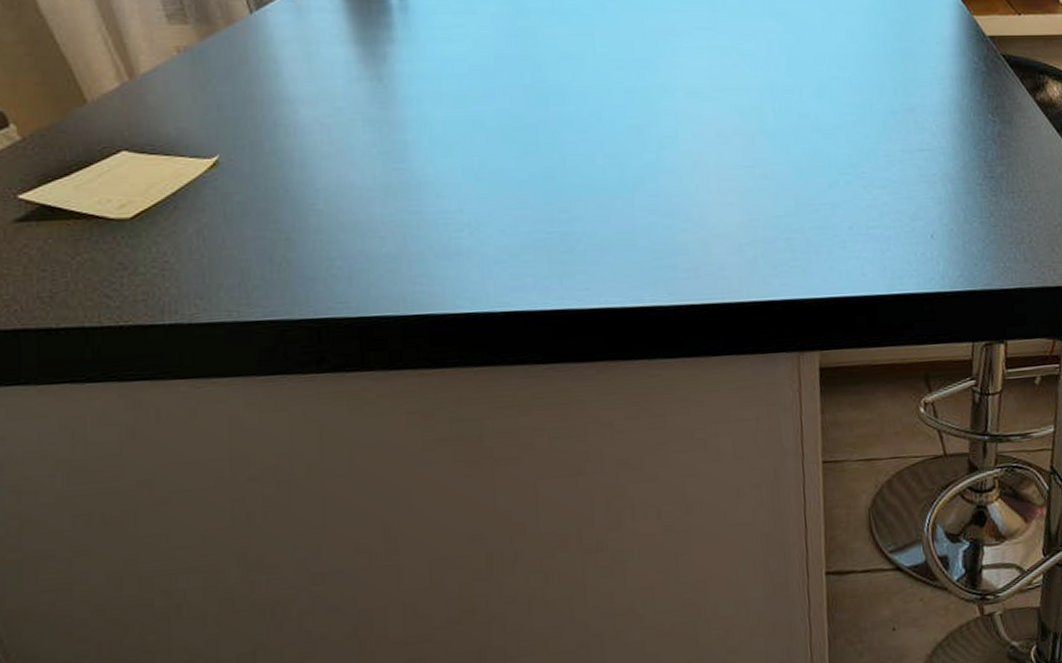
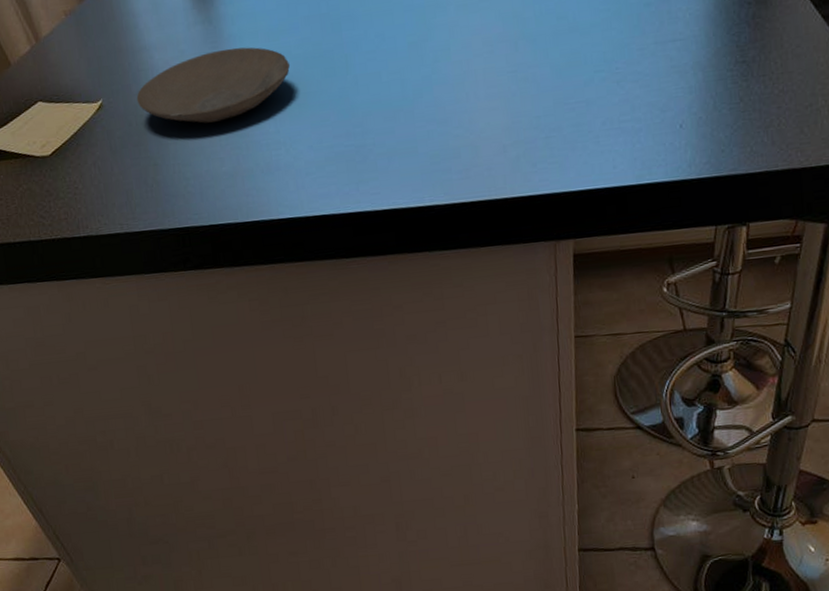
plate: none [269,111,481,194] -> present [136,47,290,123]

